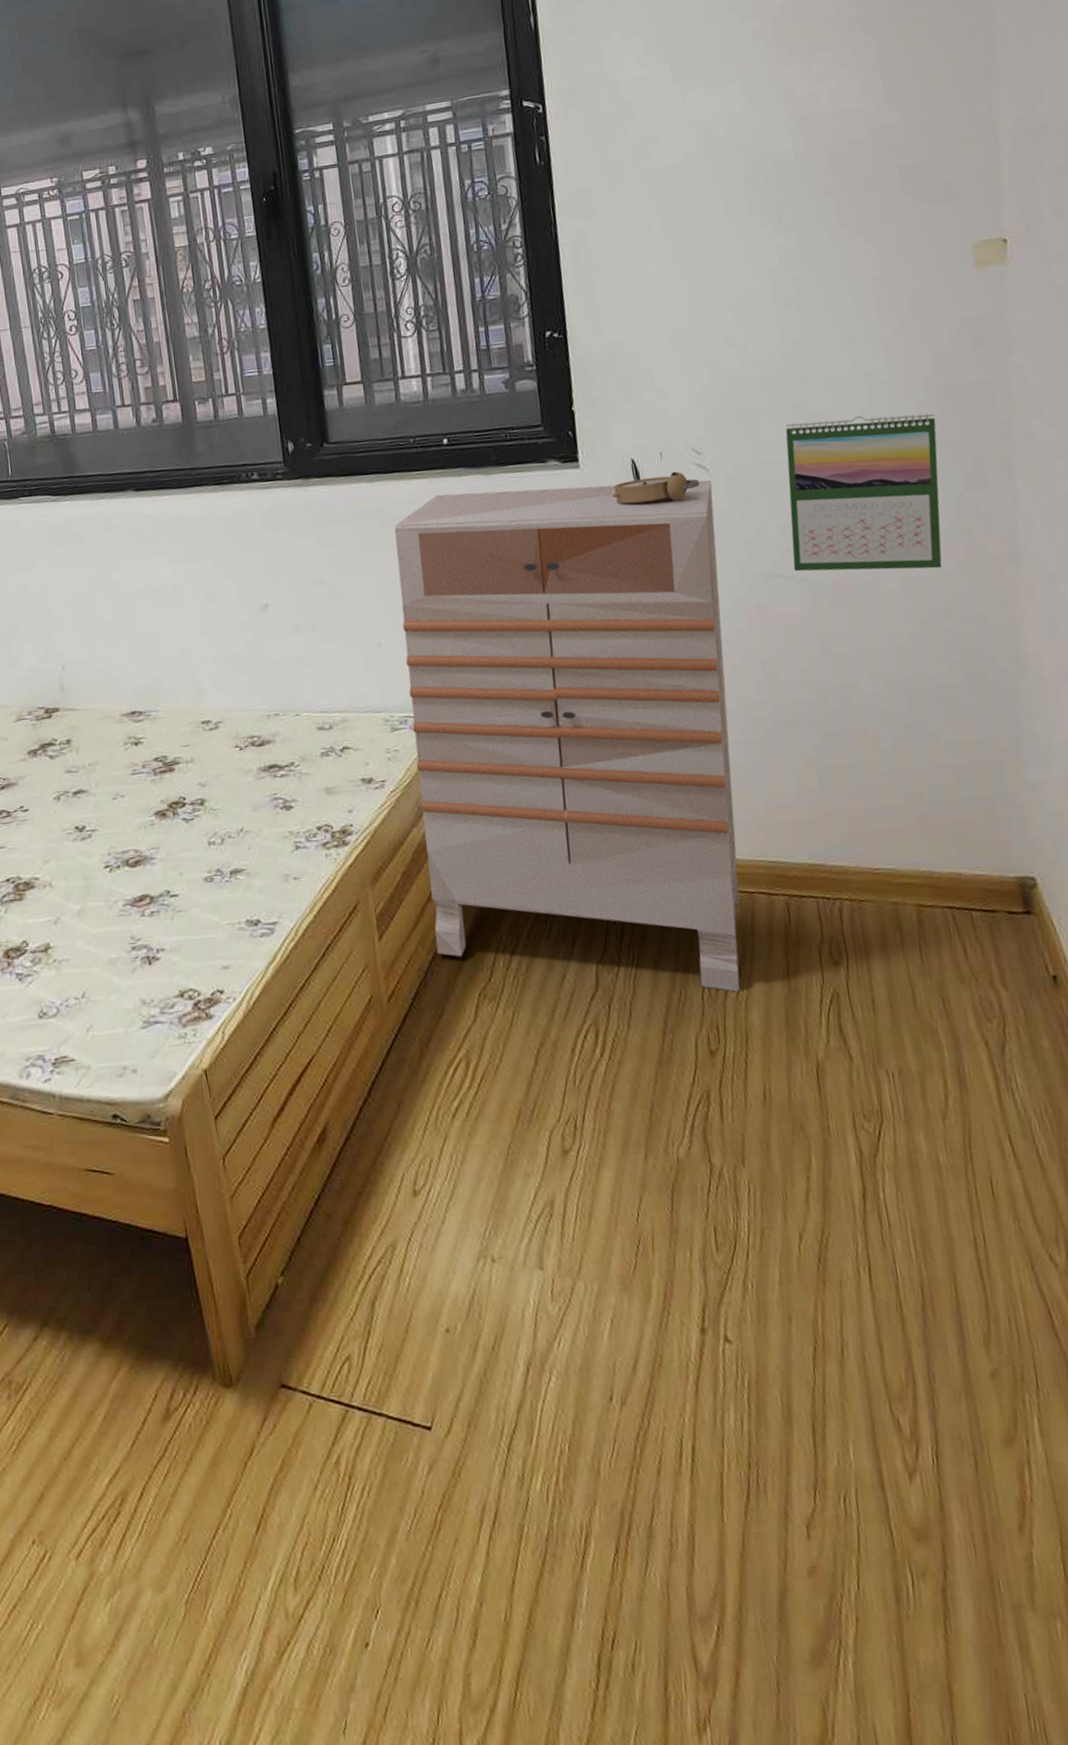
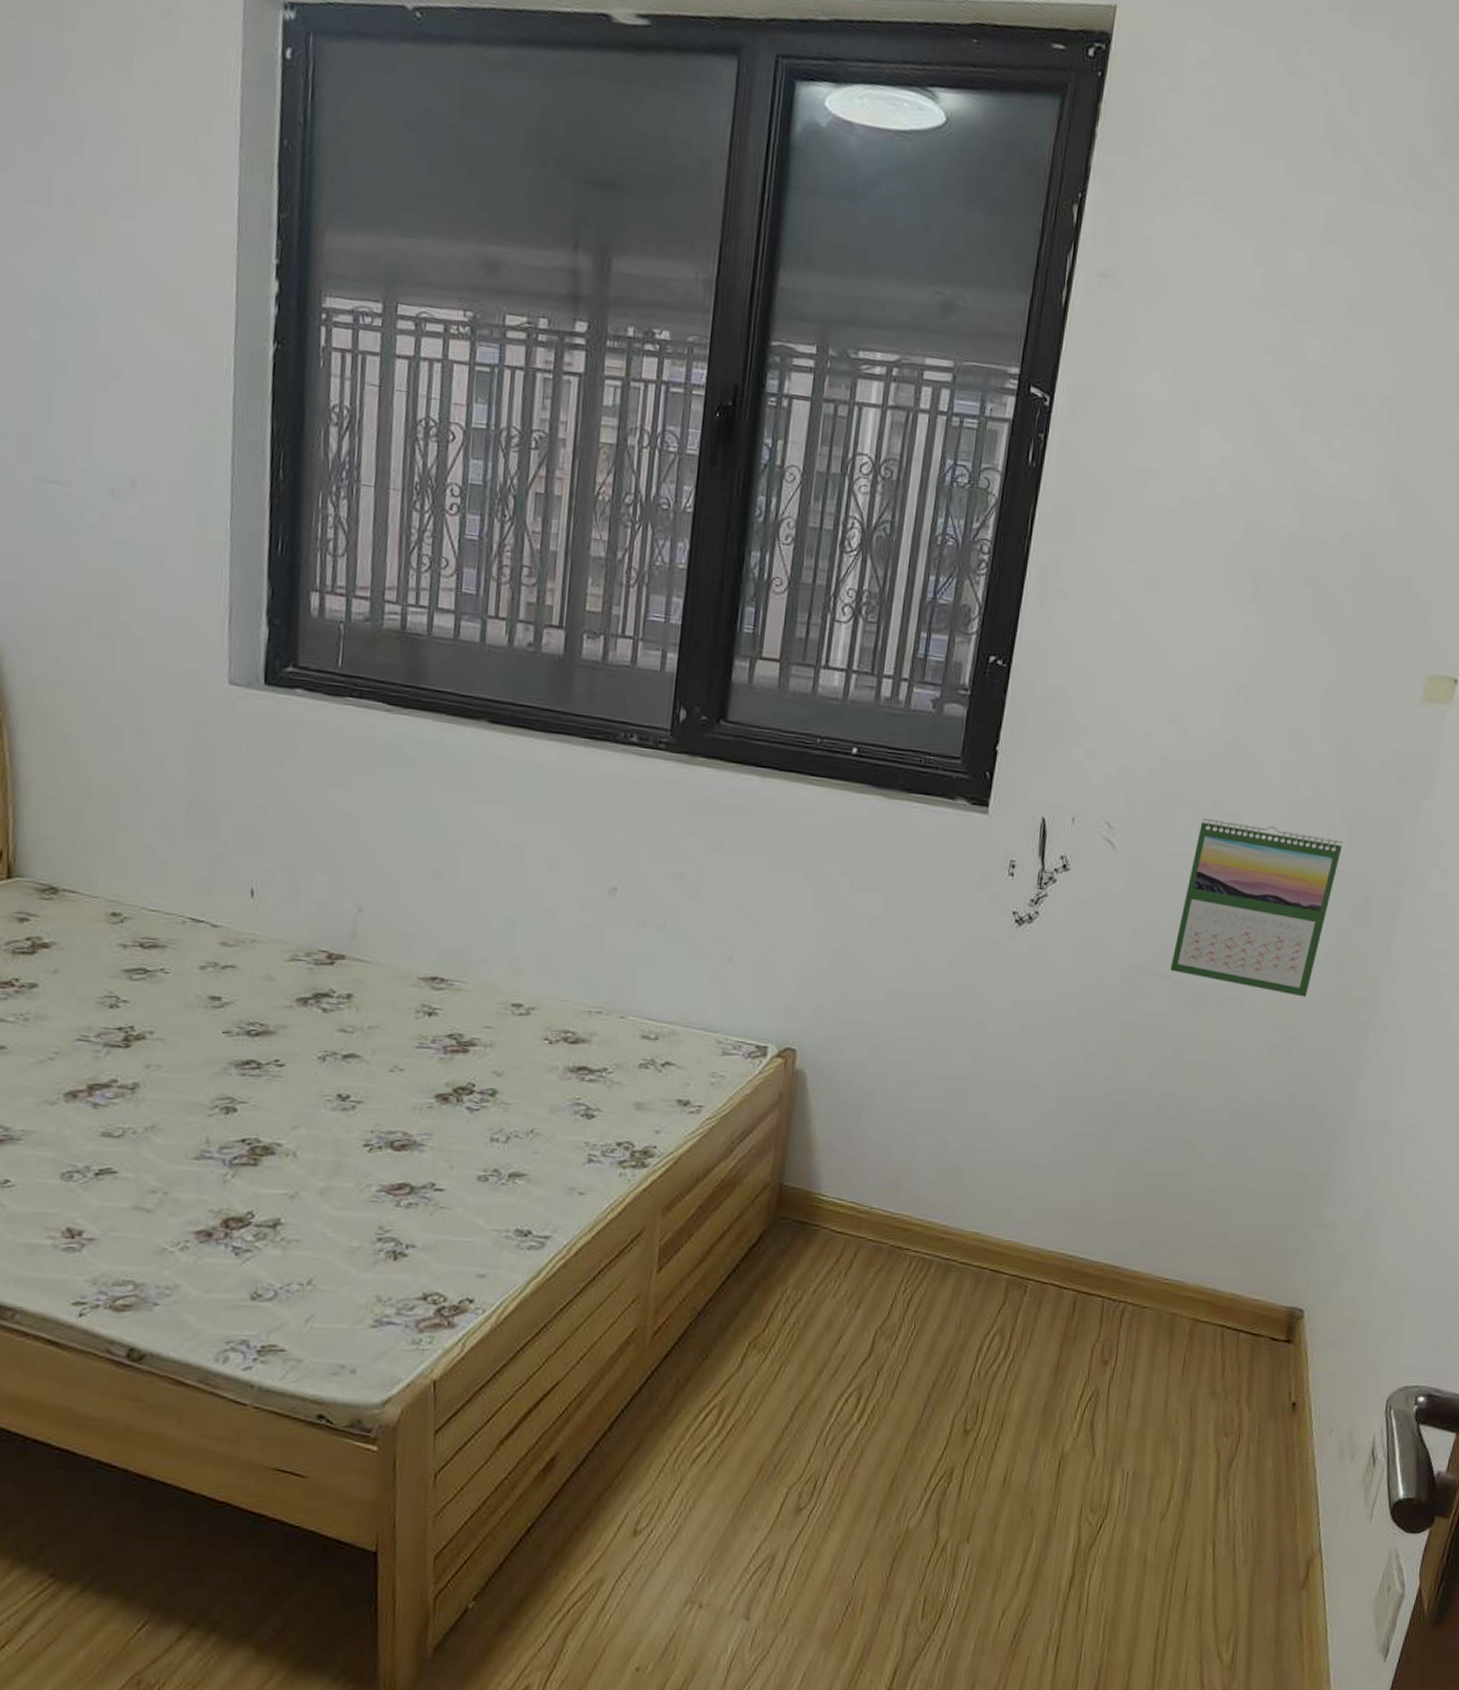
dresser: present [394,480,740,992] -> none [715,807,1116,1377]
alarm clock: present [612,471,700,504] -> none [1013,839,1104,873]

